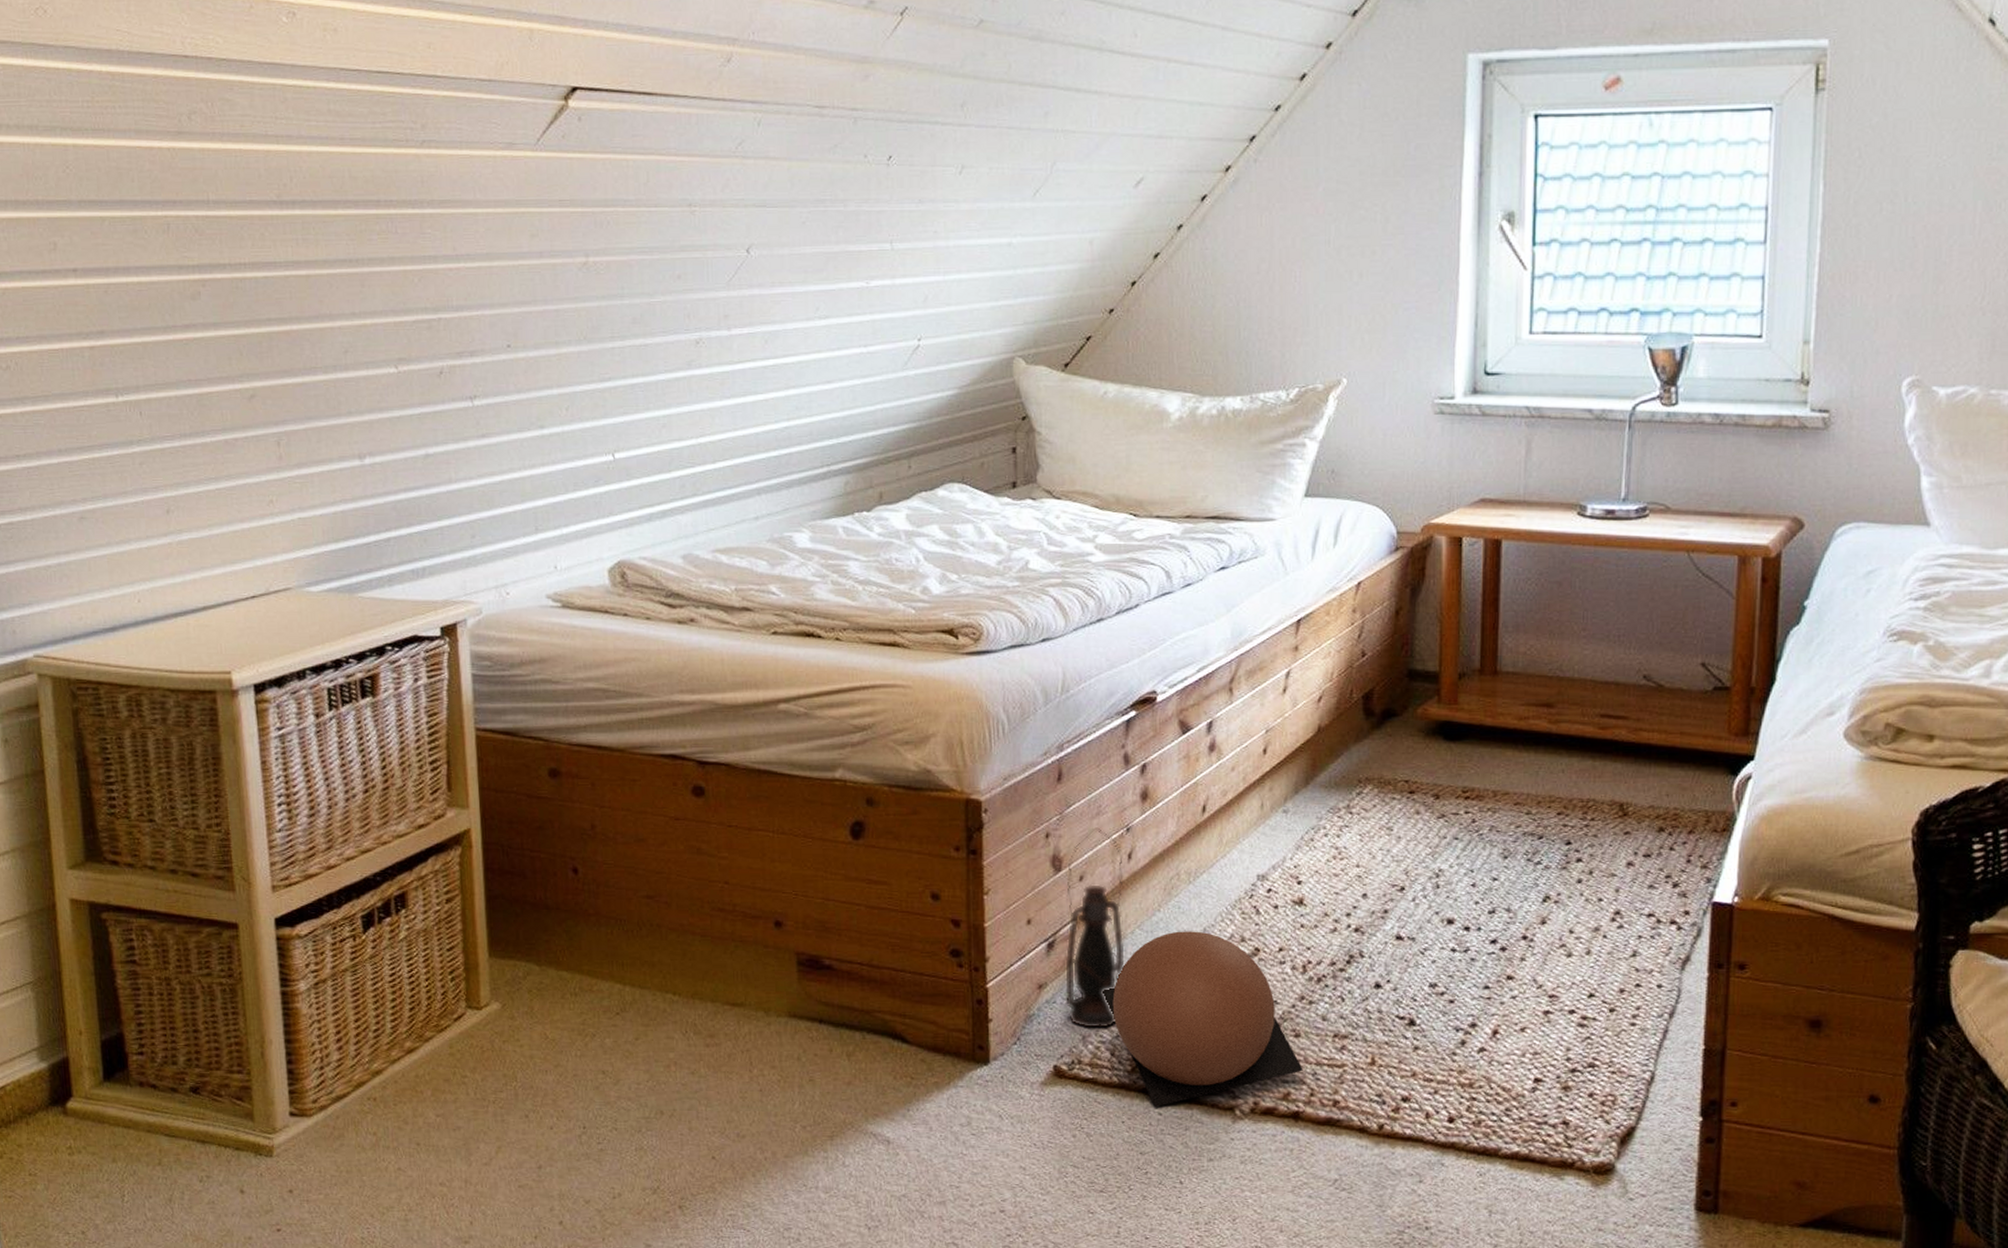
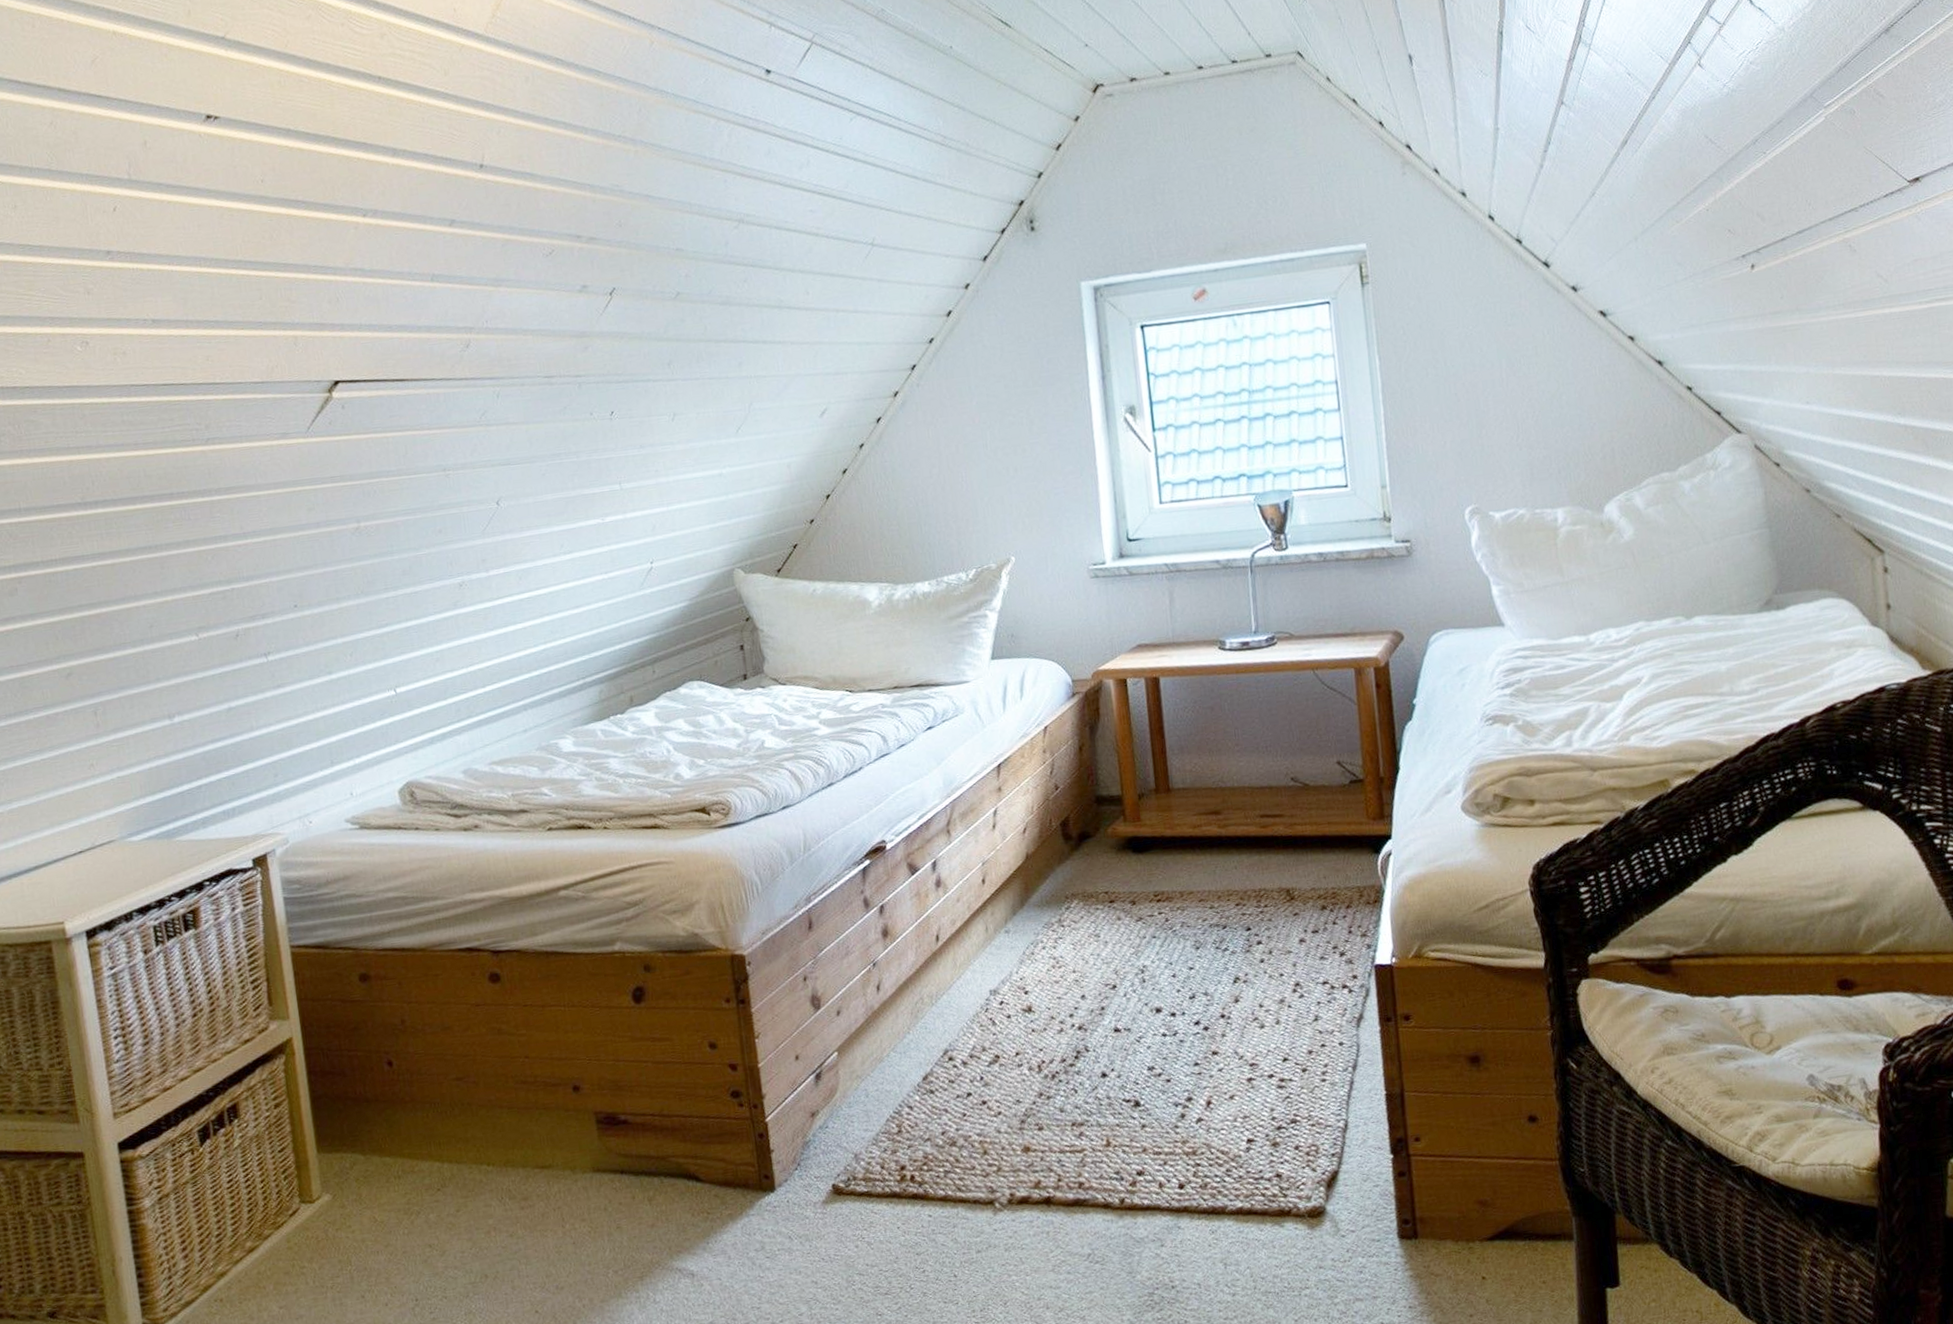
lantern: present [1064,827,1125,1029] -> none [826,966,884,1148]
ball: present [1103,931,1303,1108] -> none [868,1047,1049,1211]

